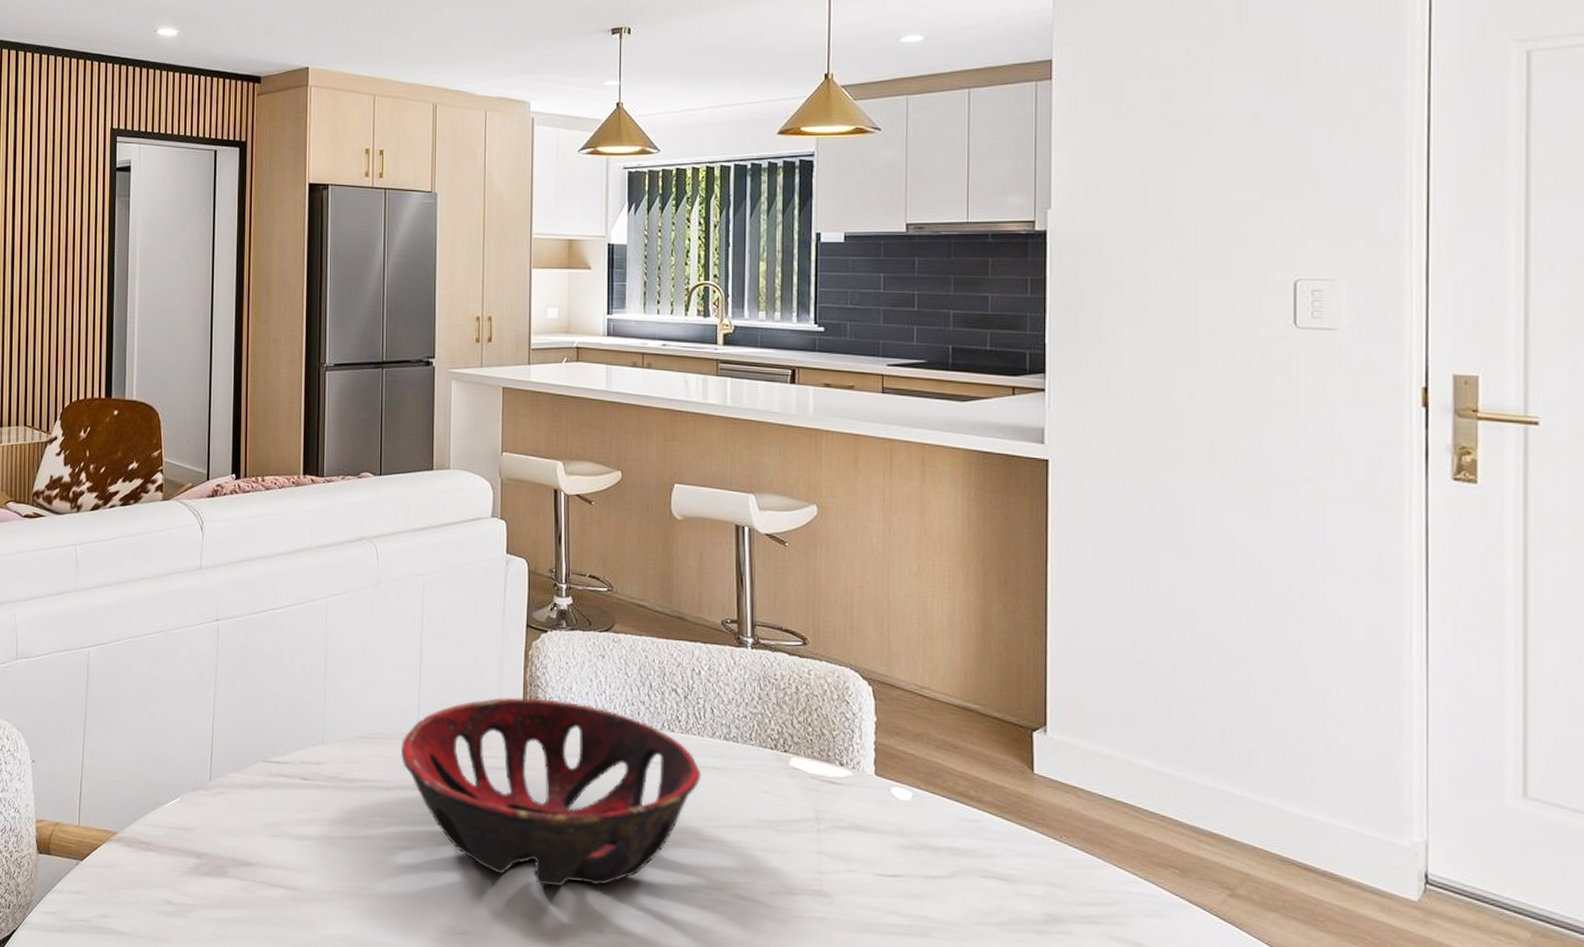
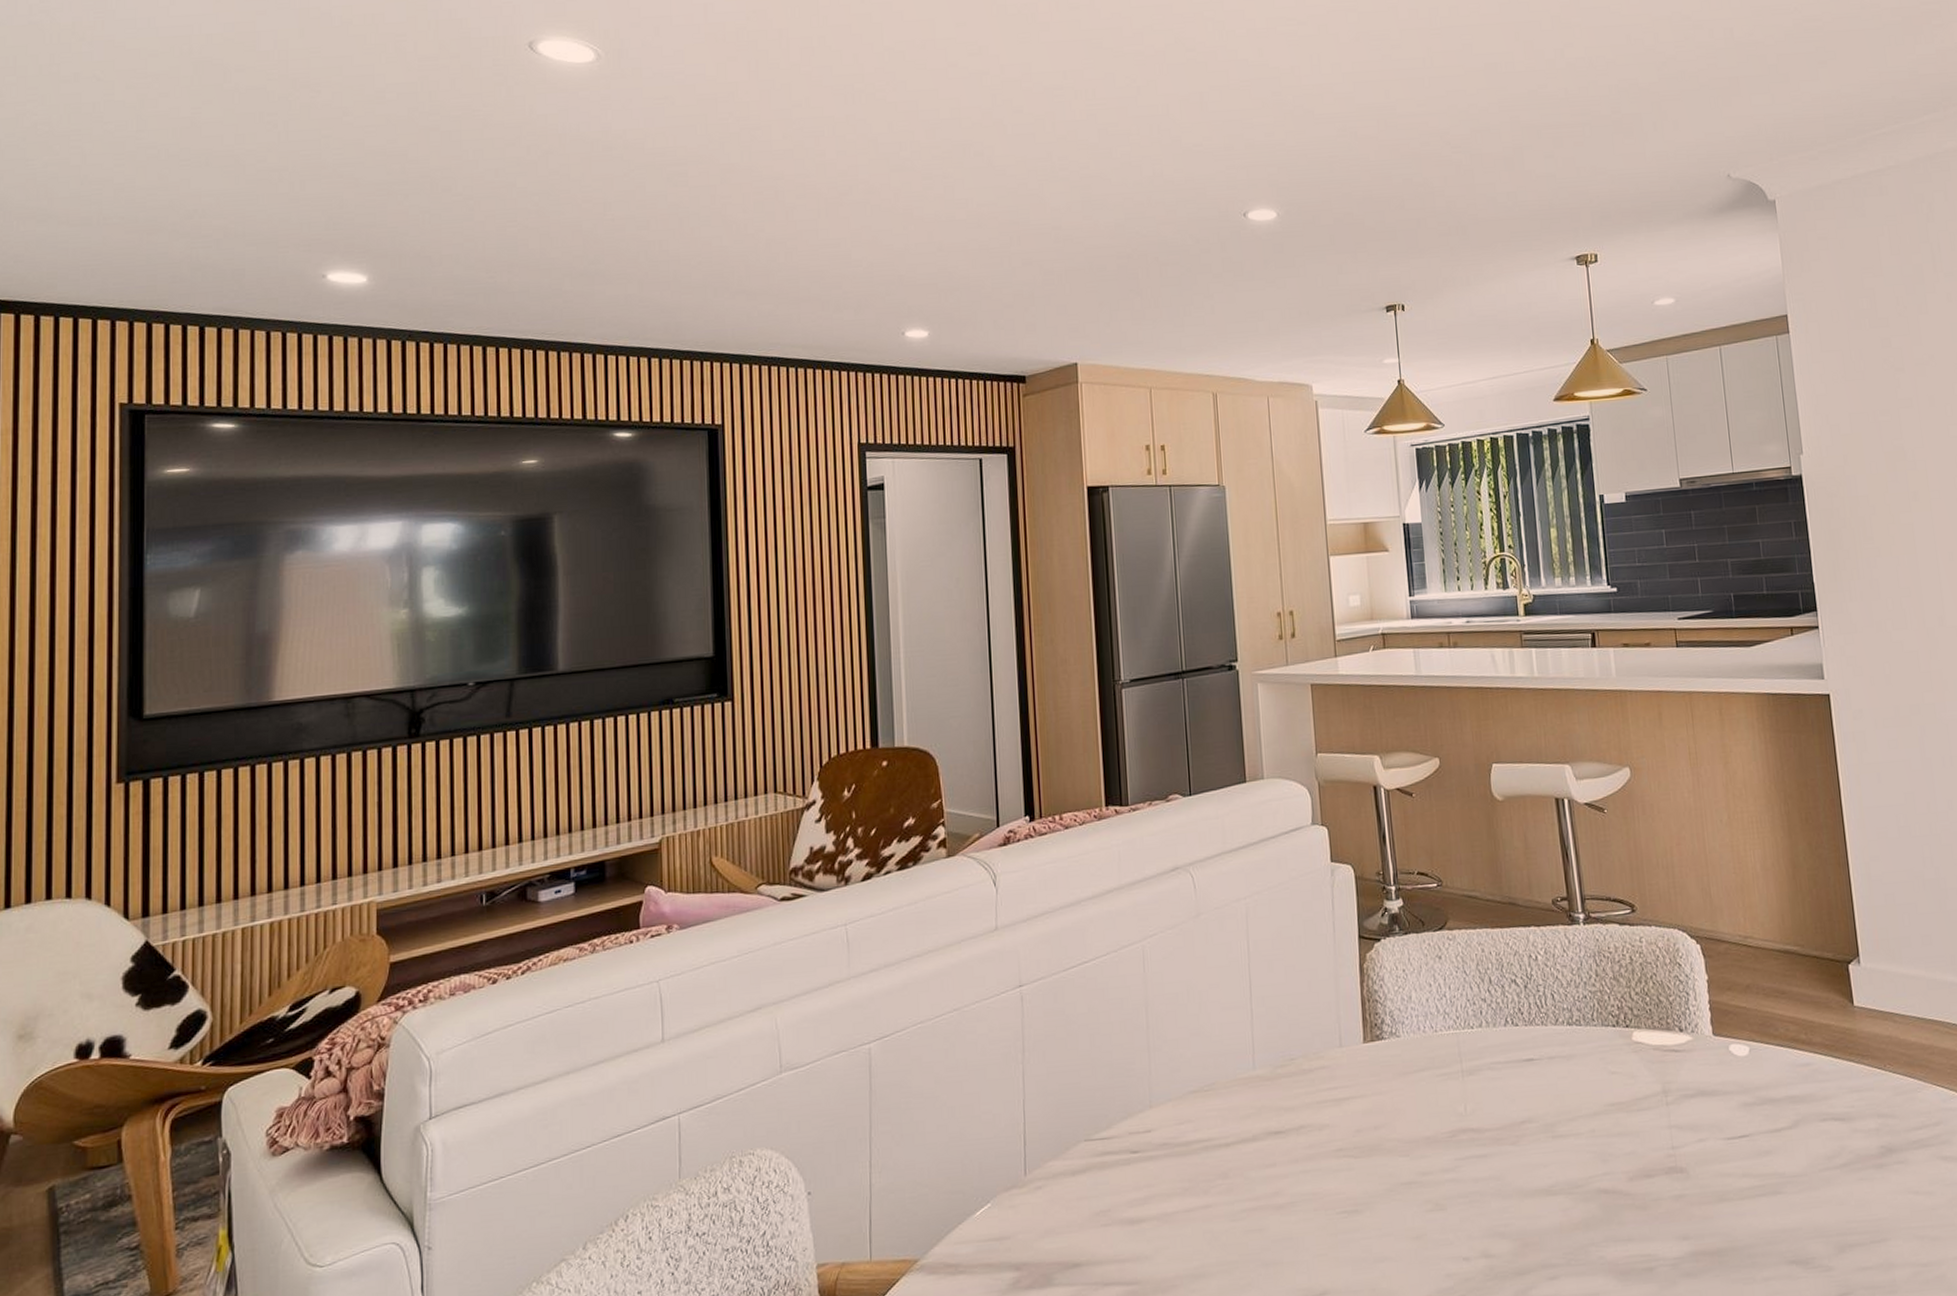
decorative bowl: present [400,697,702,887] -> none [1237,1012,1550,1221]

